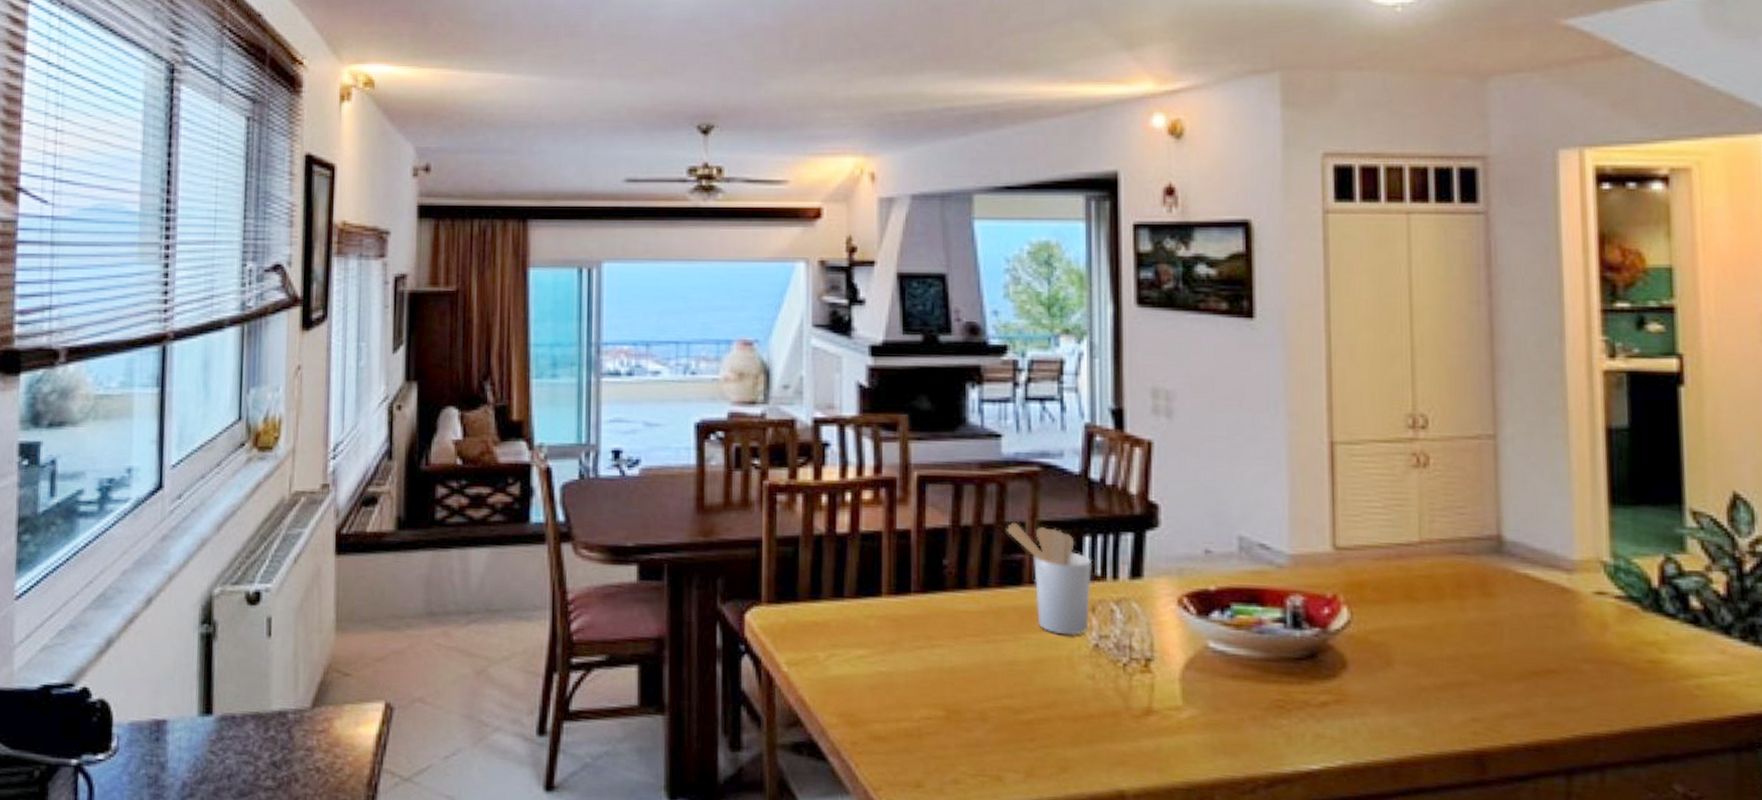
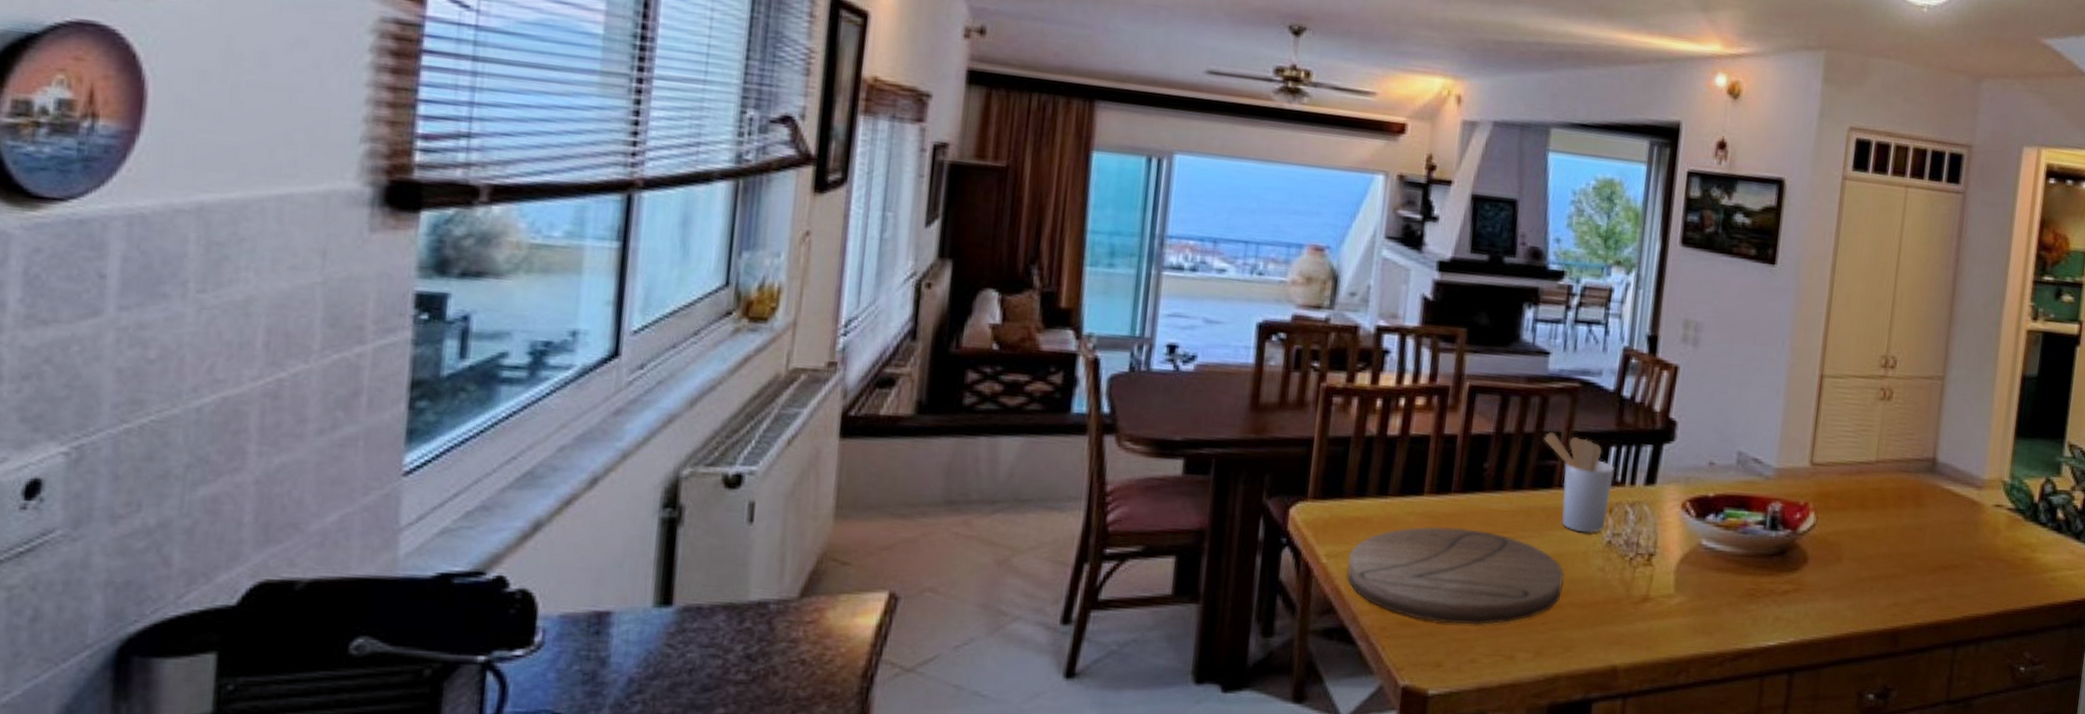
cutting board: none [809,630,1048,741] -> present [1347,526,1564,626]

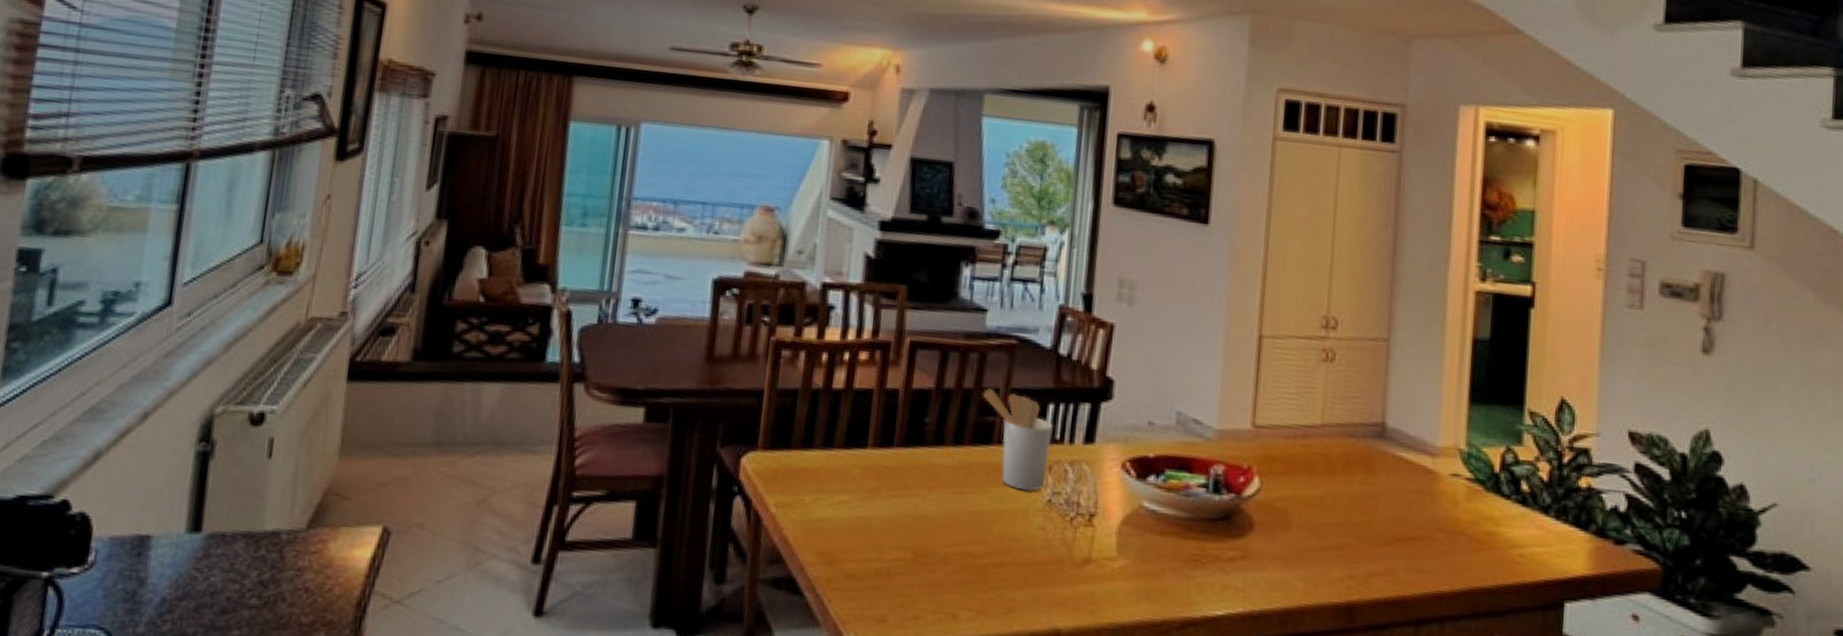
cutting board: present [1347,526,1564,626] -> none [794,479,1005,581]

